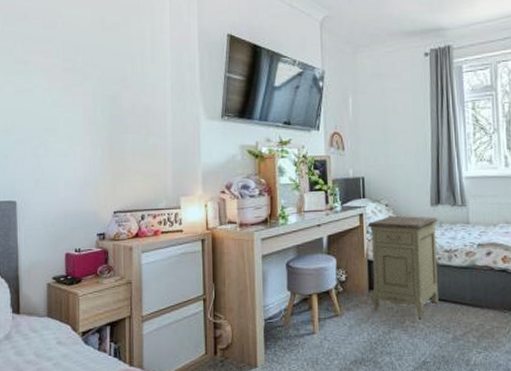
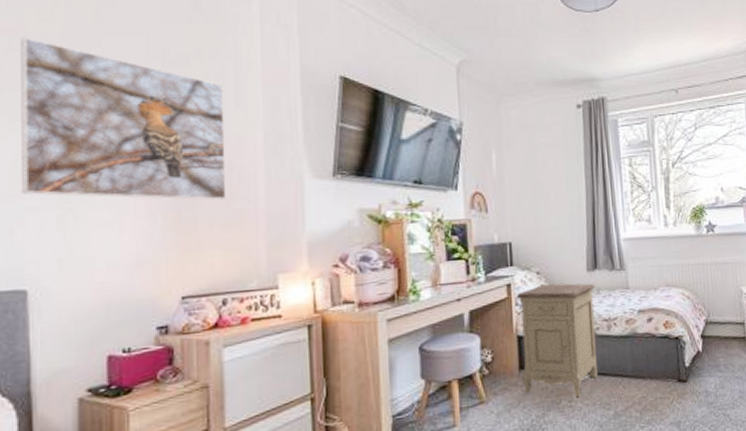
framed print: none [12,13,145,137] -> present [21,38,227,200]

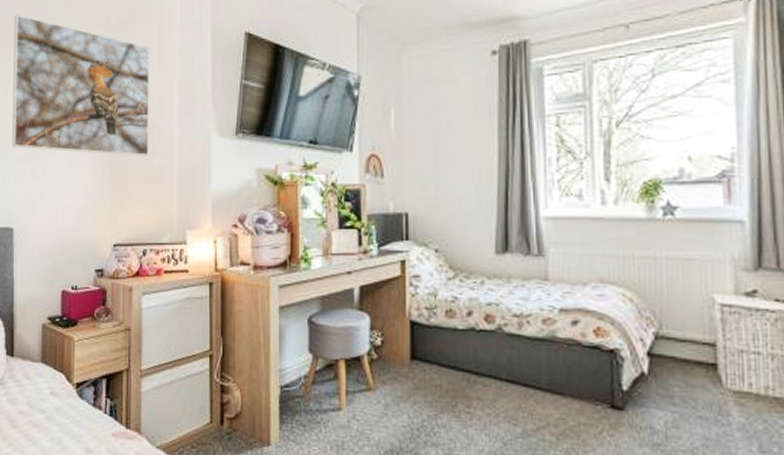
nightstand: present [516,283,598,398] -> none [411,264,504,404]

